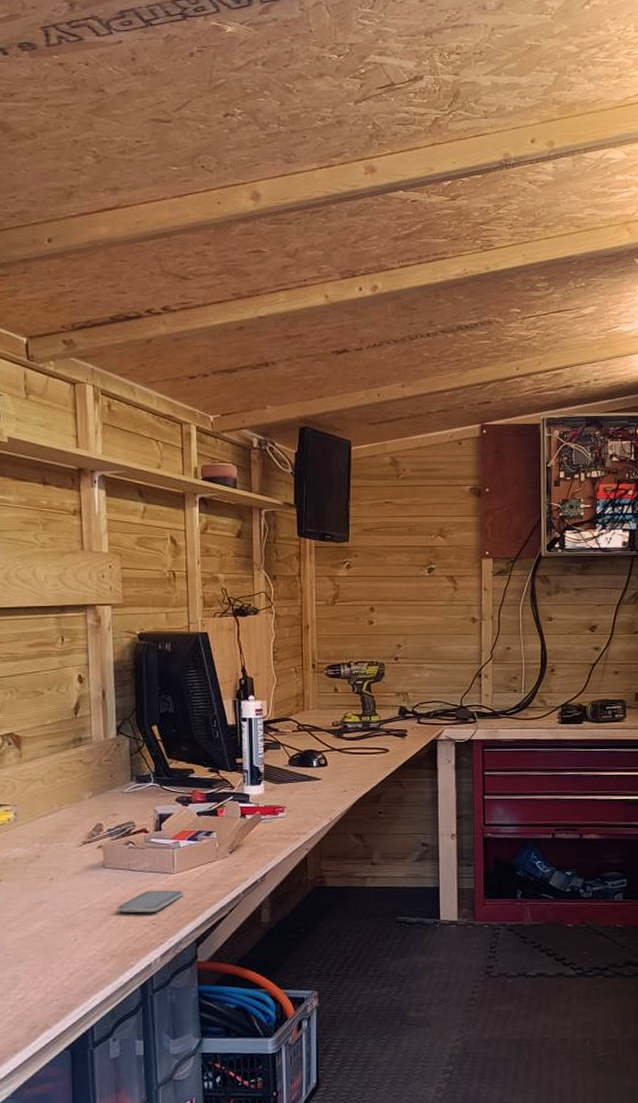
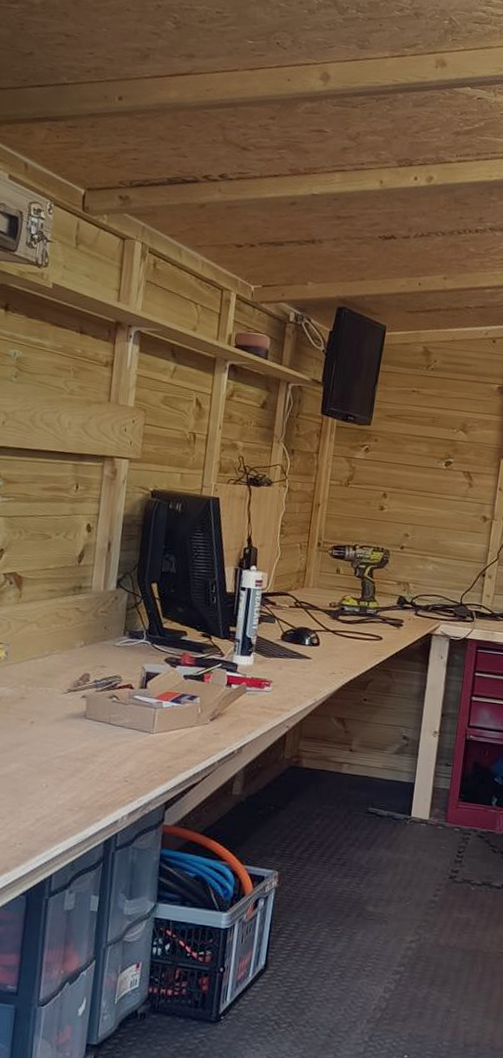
smartphone: present [116,889,184,913] -> none [91,746,160,769]

